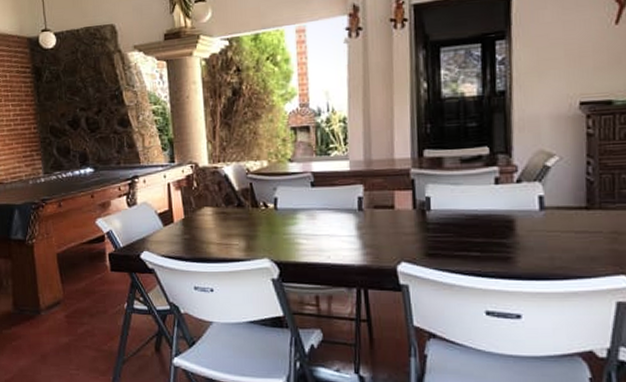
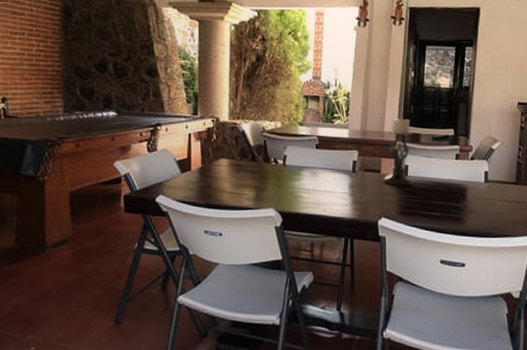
candle holder: none [398,138,438,223] -> present [383,117,413,186]

